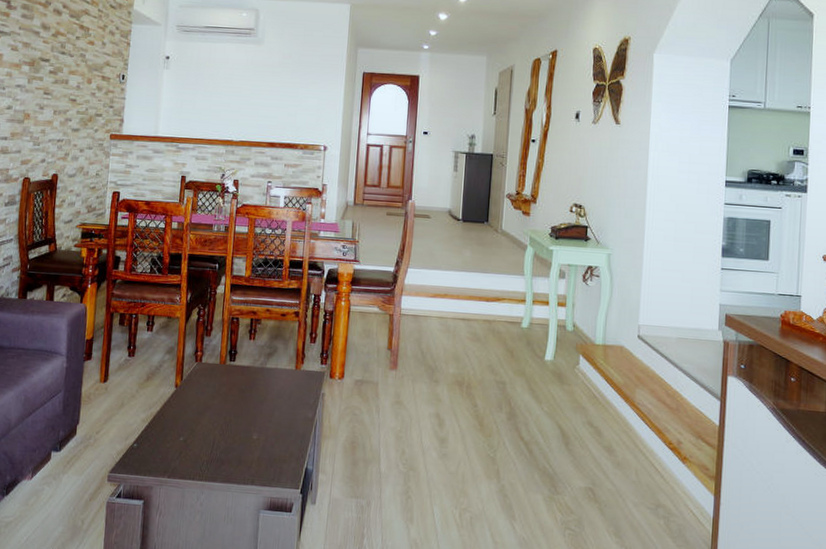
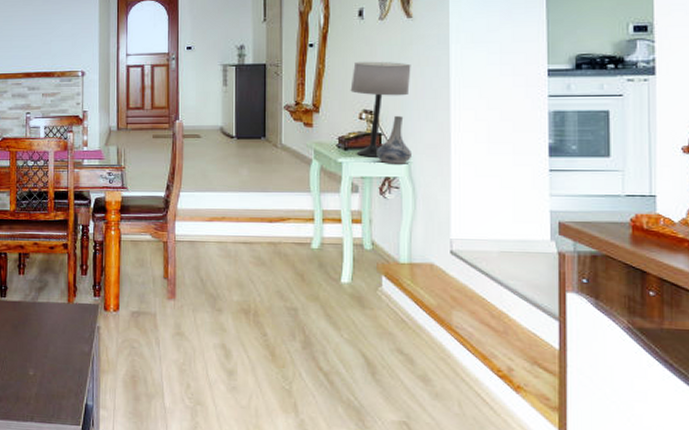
table lamp: none [564,159,617,248] -> present [350,61,411,157]
decorative vase: none [582,210,612,257] -> present [377,115,411,166]

